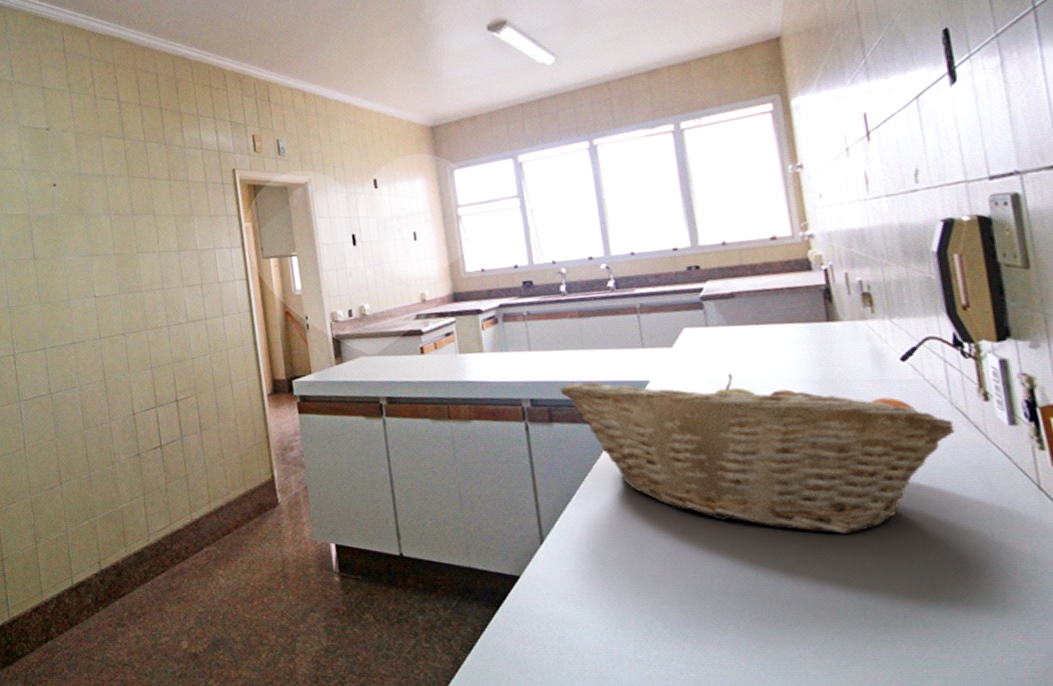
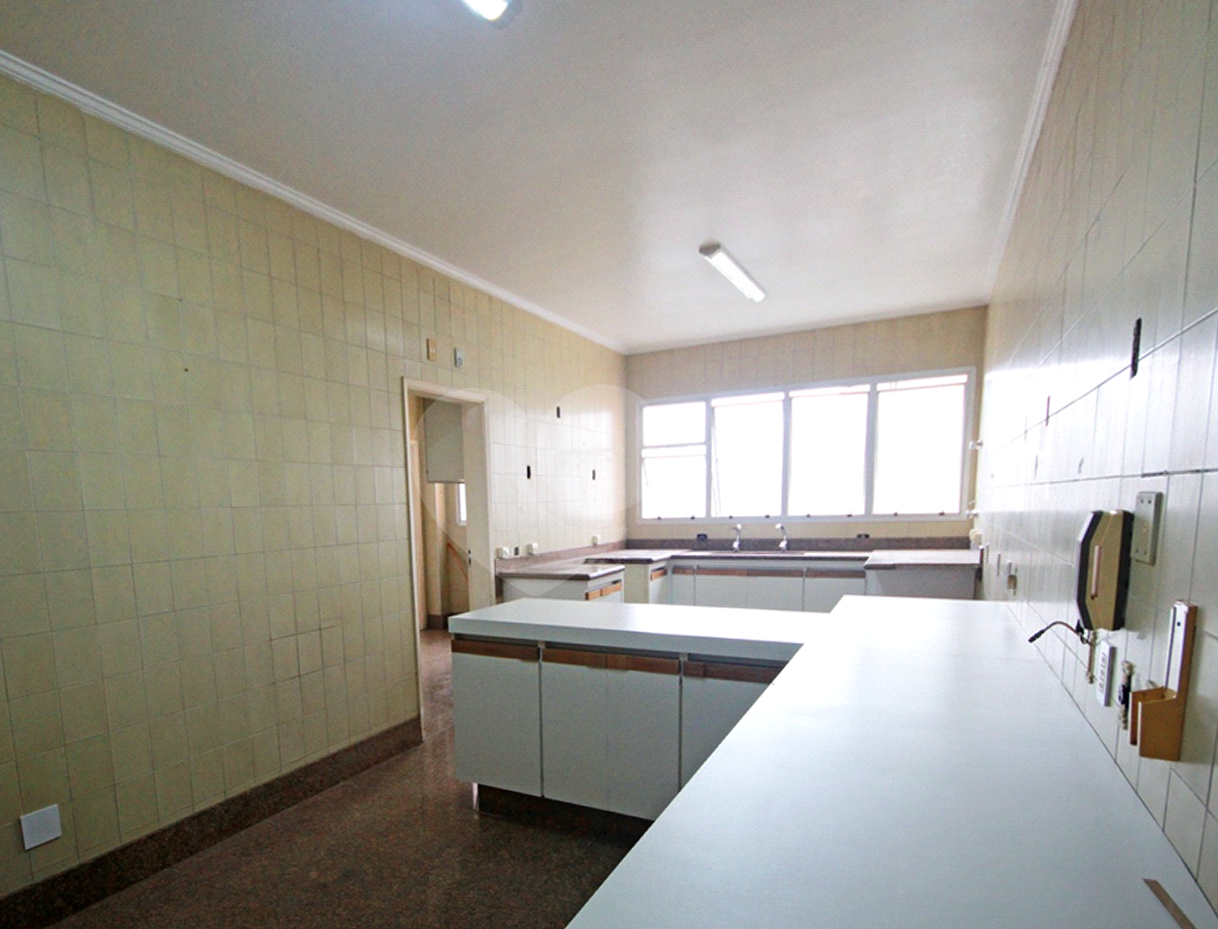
fruit basket: present [560,373,955,534] -> none [718,640,1060,794]

